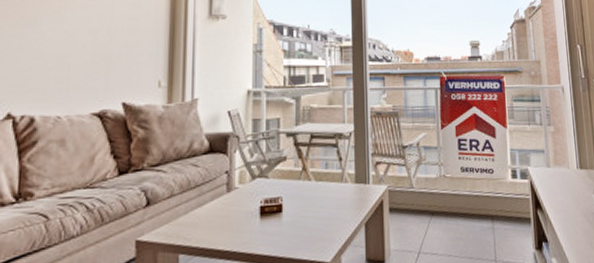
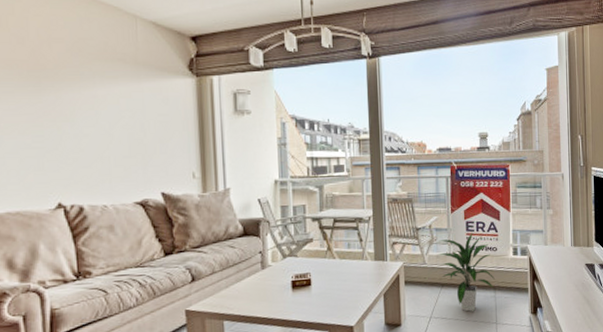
indoor plant: none [427,151,492,246] -> present [438,232,495,312]

